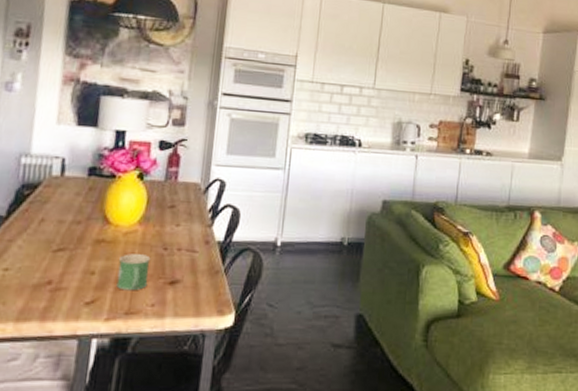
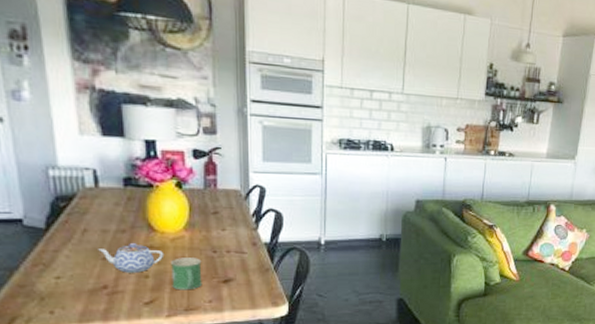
teapot: none [51,234,115,269] -> present [98,242,165,273]

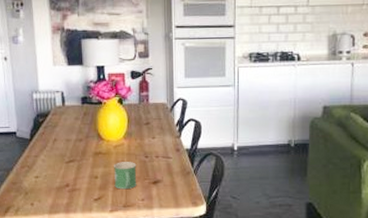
teapot: present [98,242,165,273] -> none [63,149,109,174]

